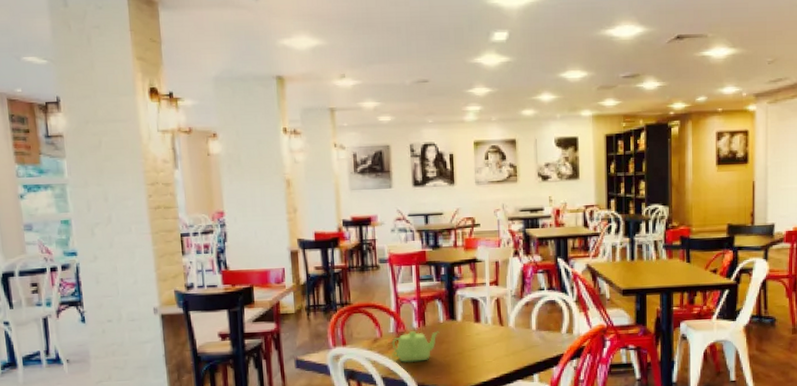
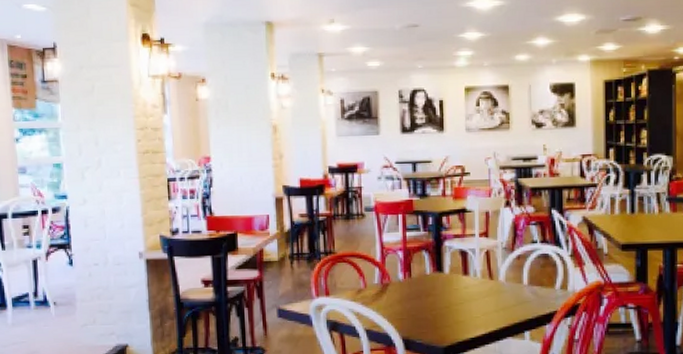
teapot: present [391,330,440,362] -> none [376,282,426,315]

